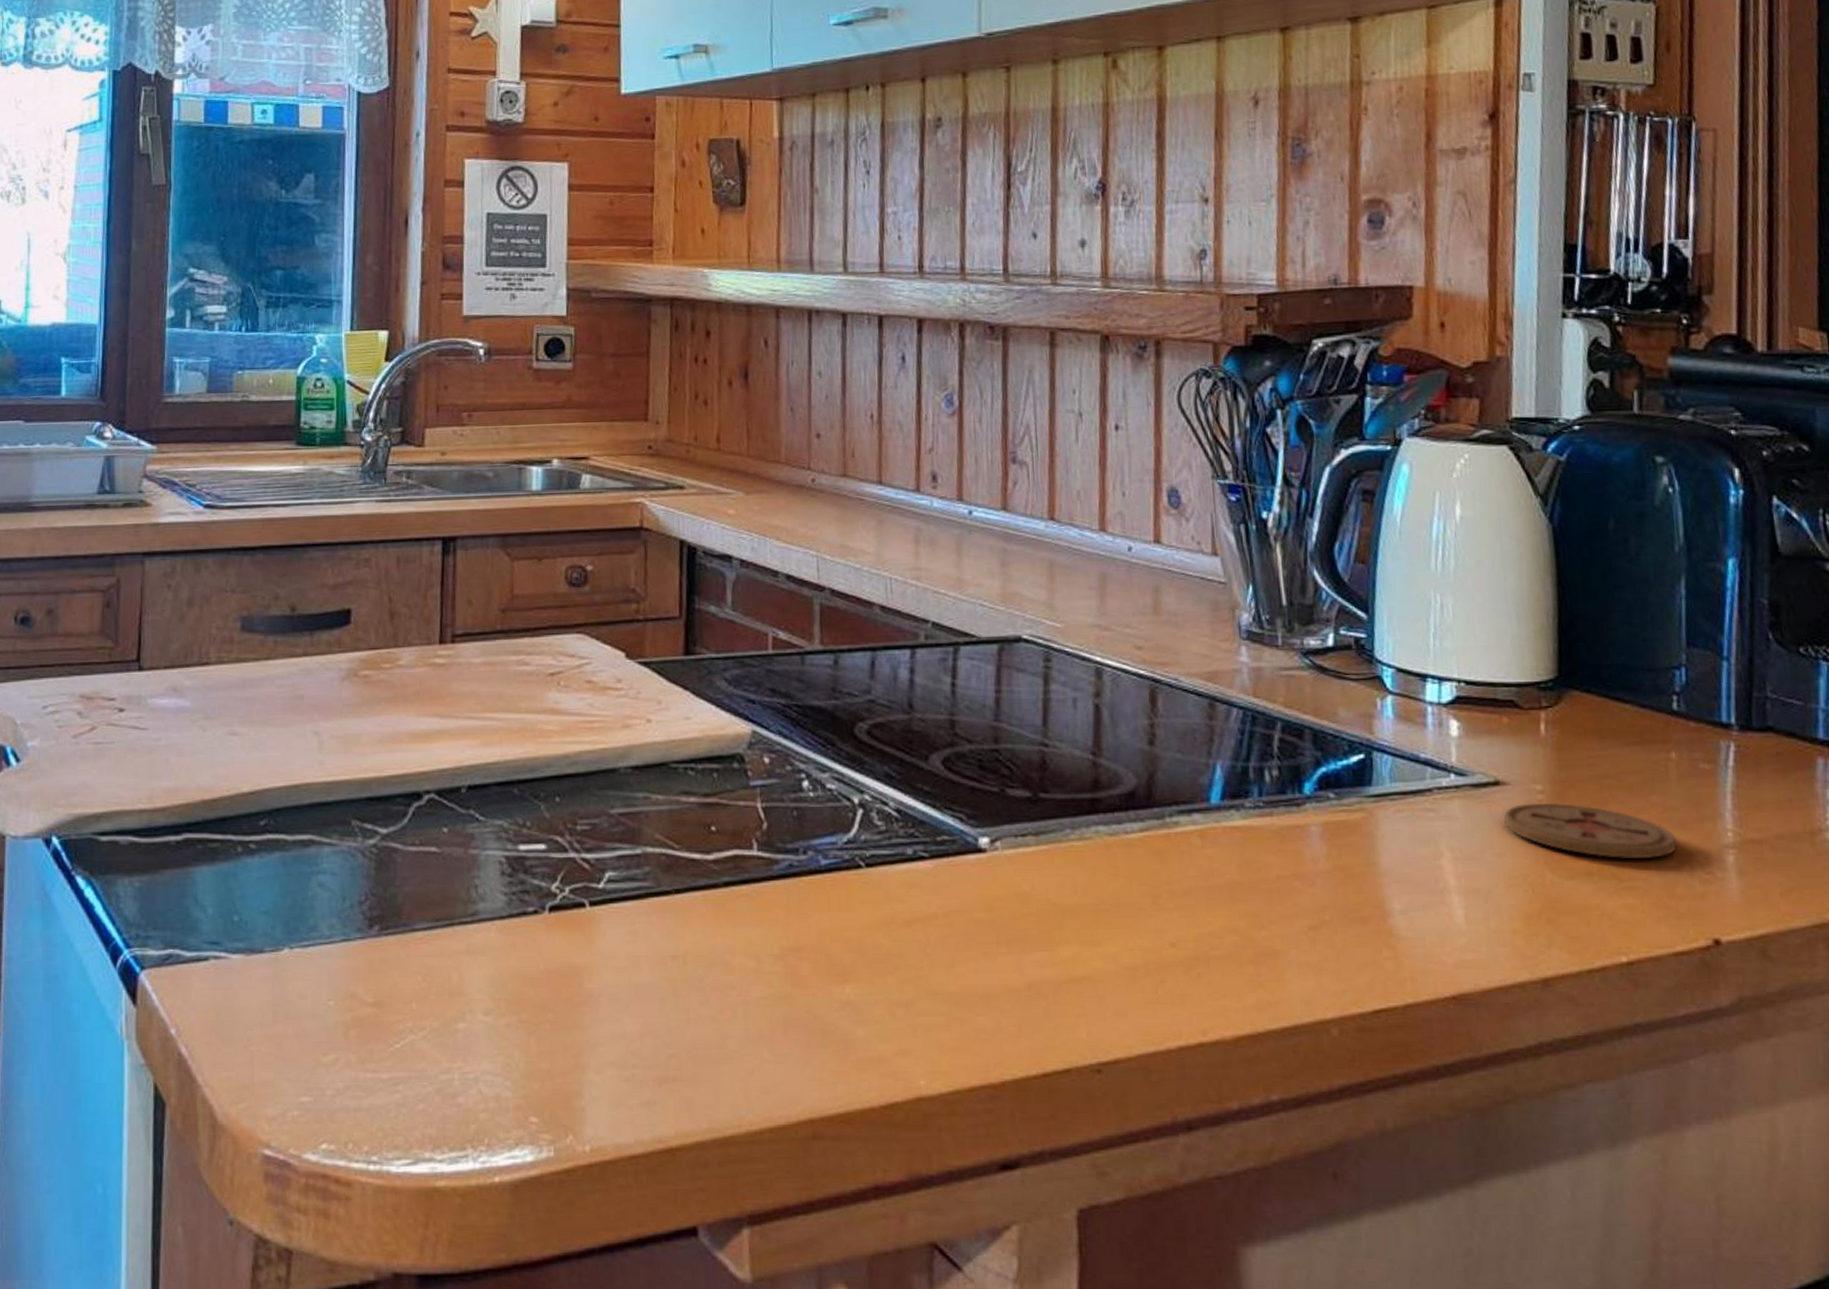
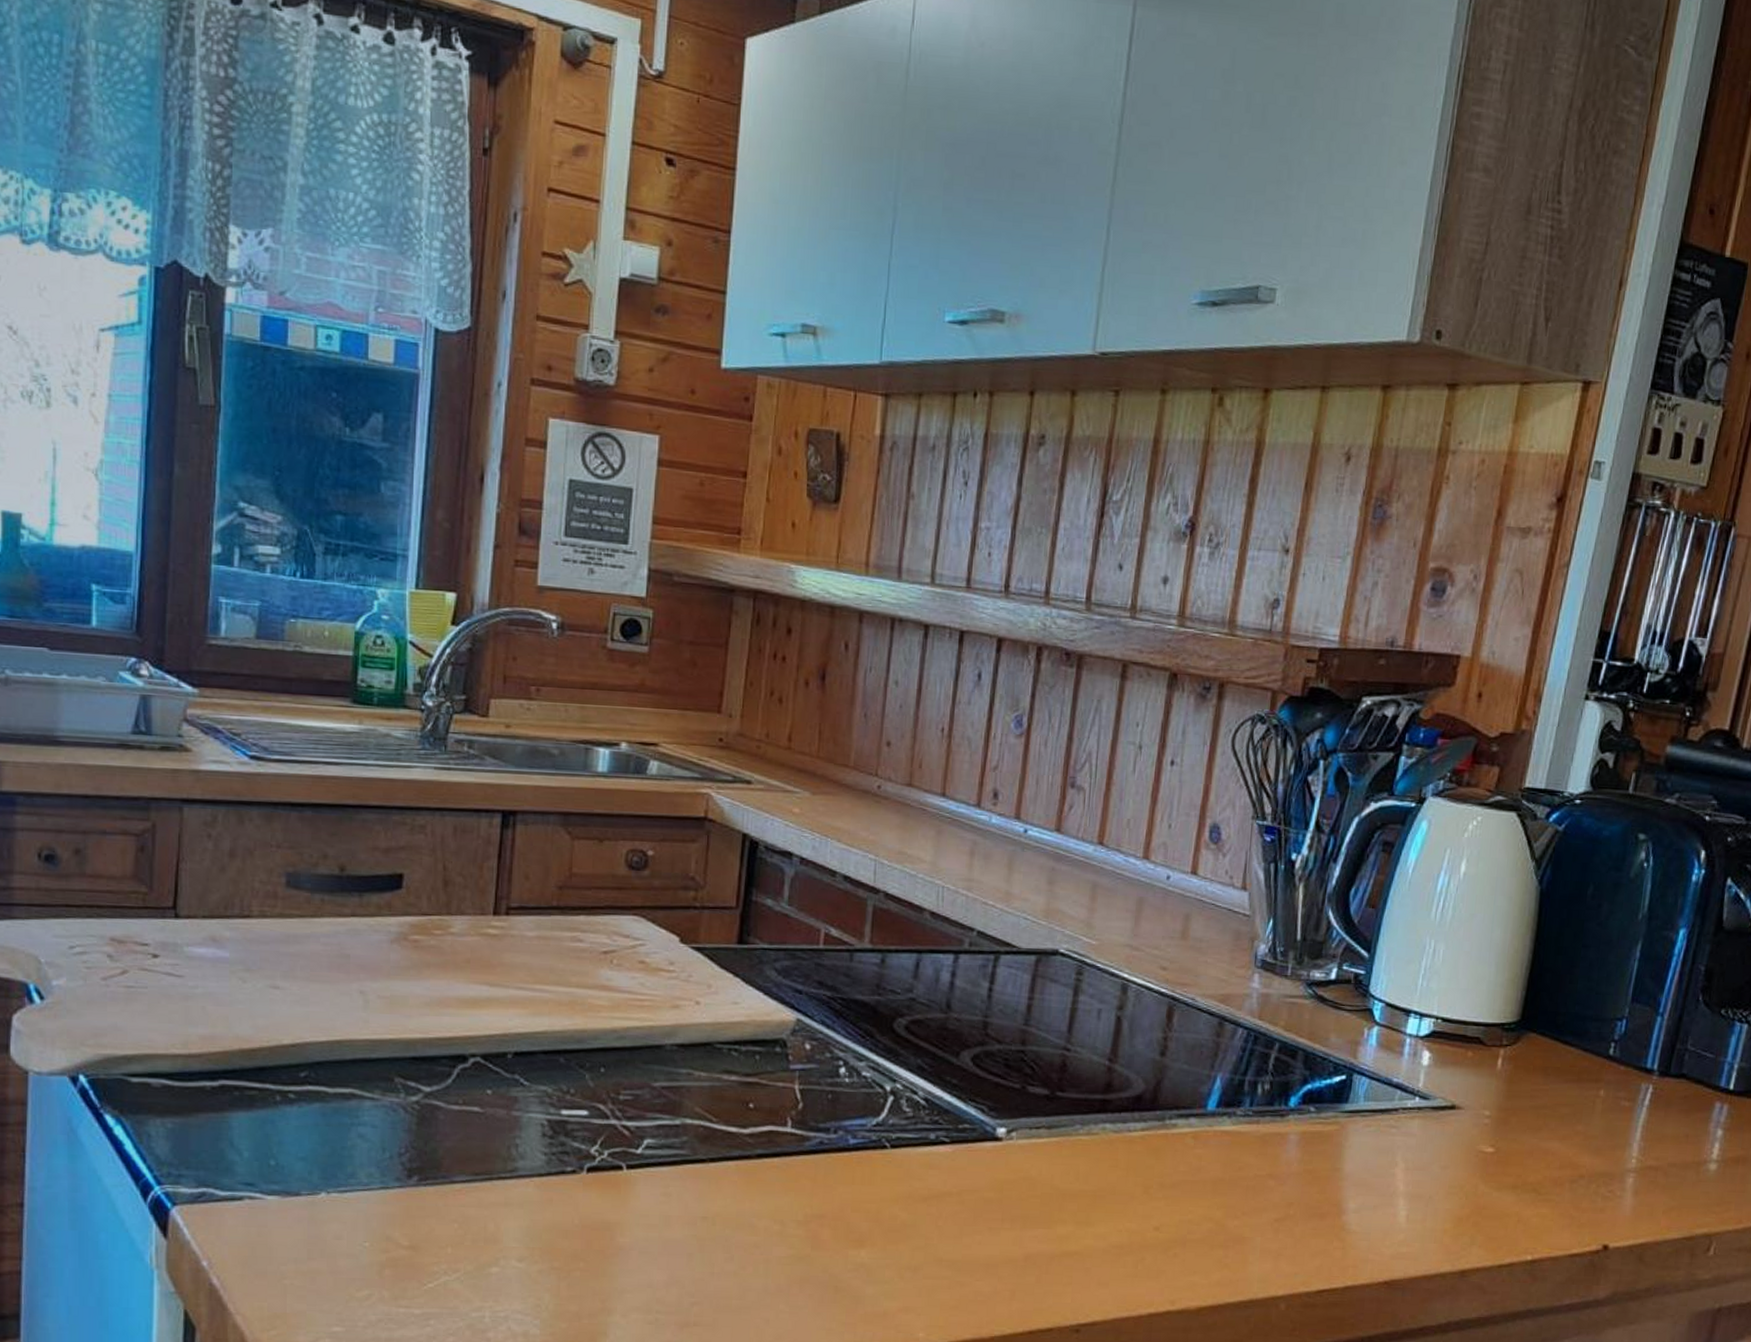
coaster: present [1503,802,1677,859] -> none [1453,1126,1590,1177]

